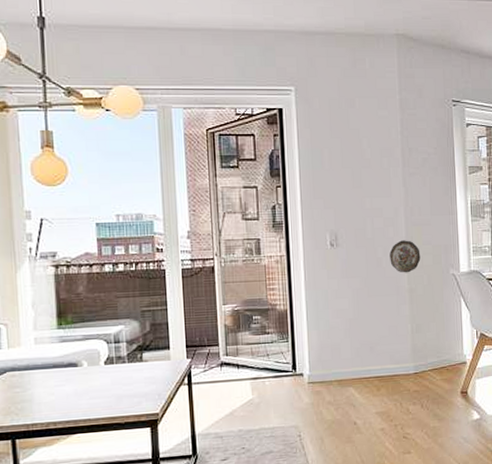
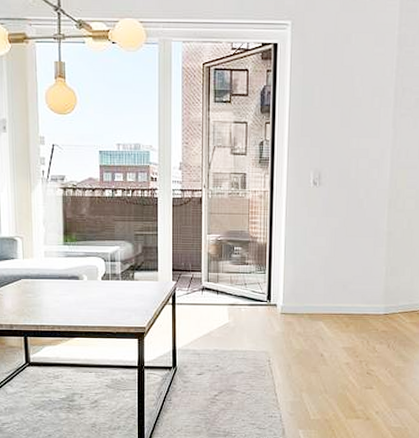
decorative plate: present [389,240,421,273] -> none [371,183,403,216]

